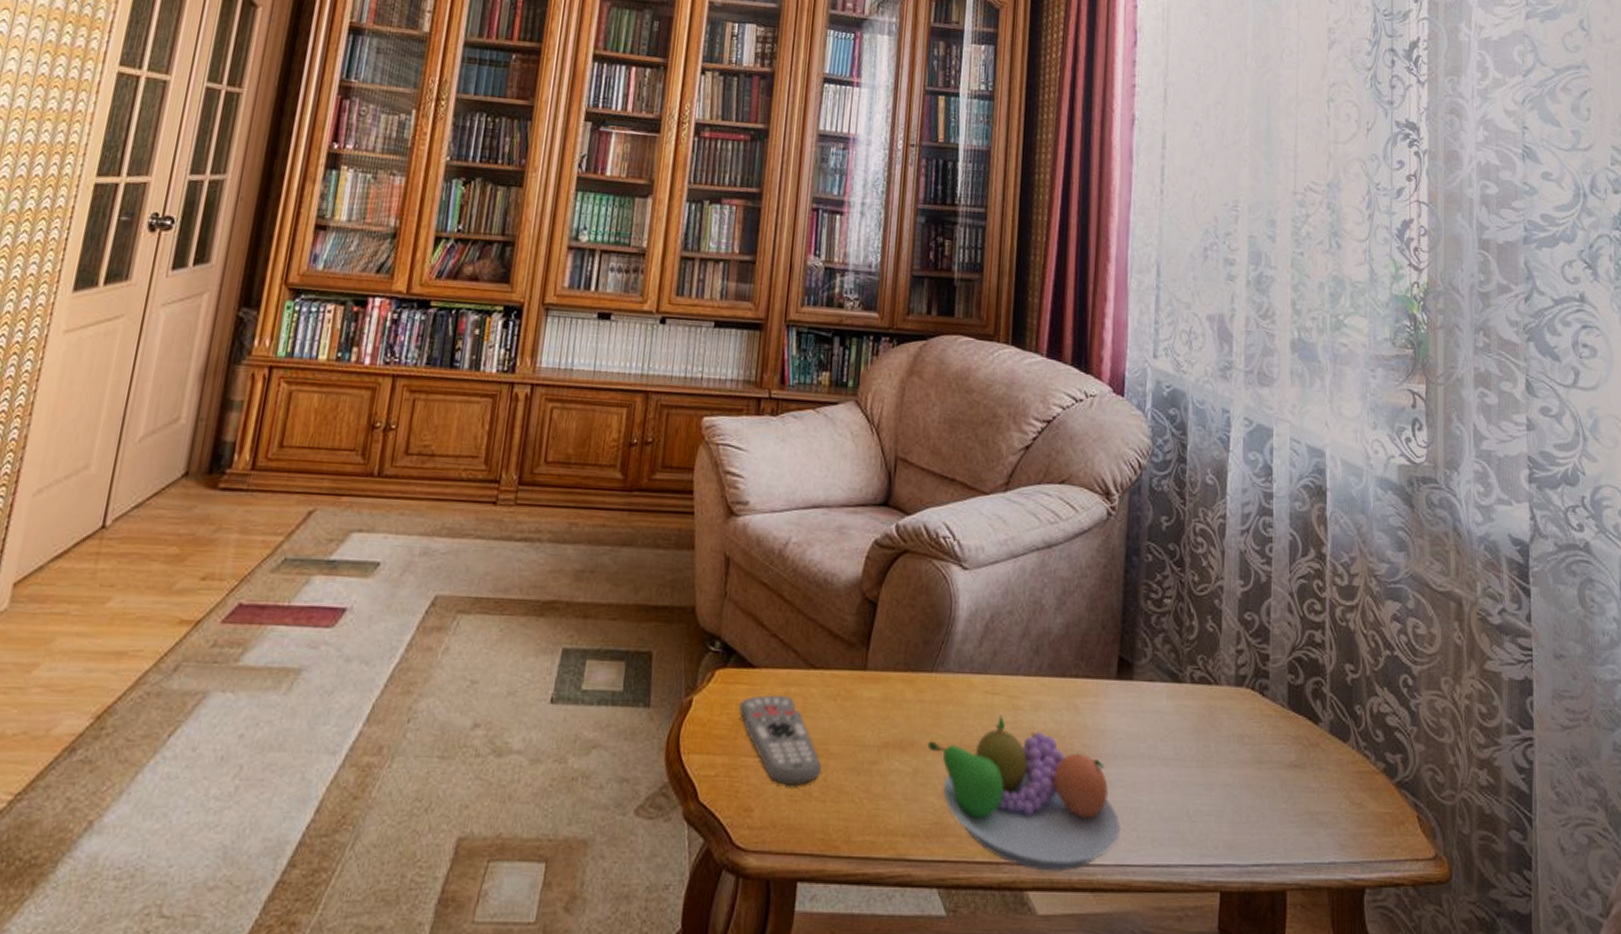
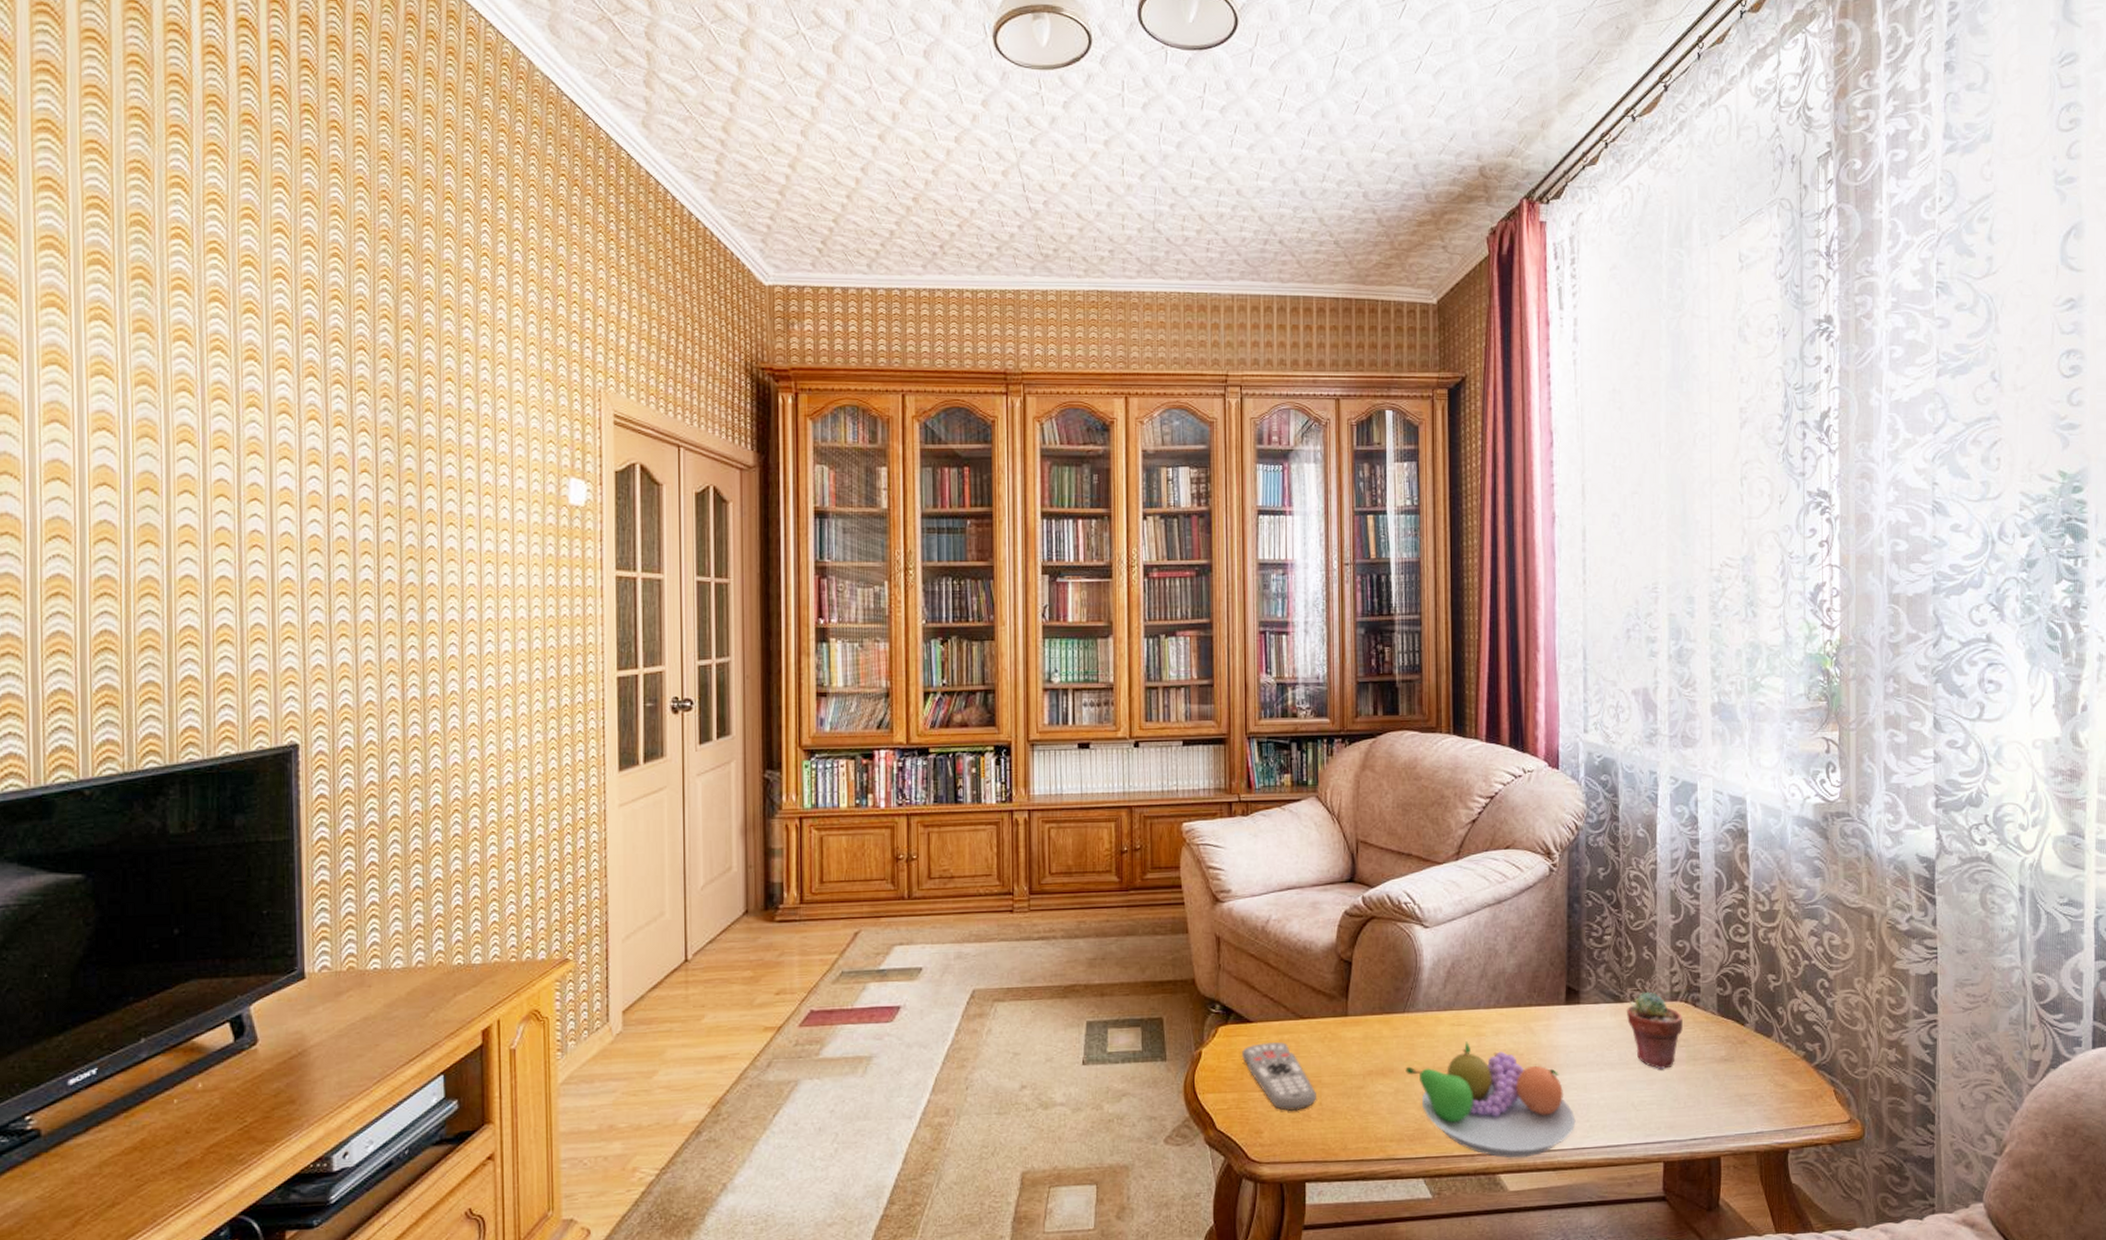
potted succulent: none [1185,671,1248,771] -> present [1627,991,1683,1069]

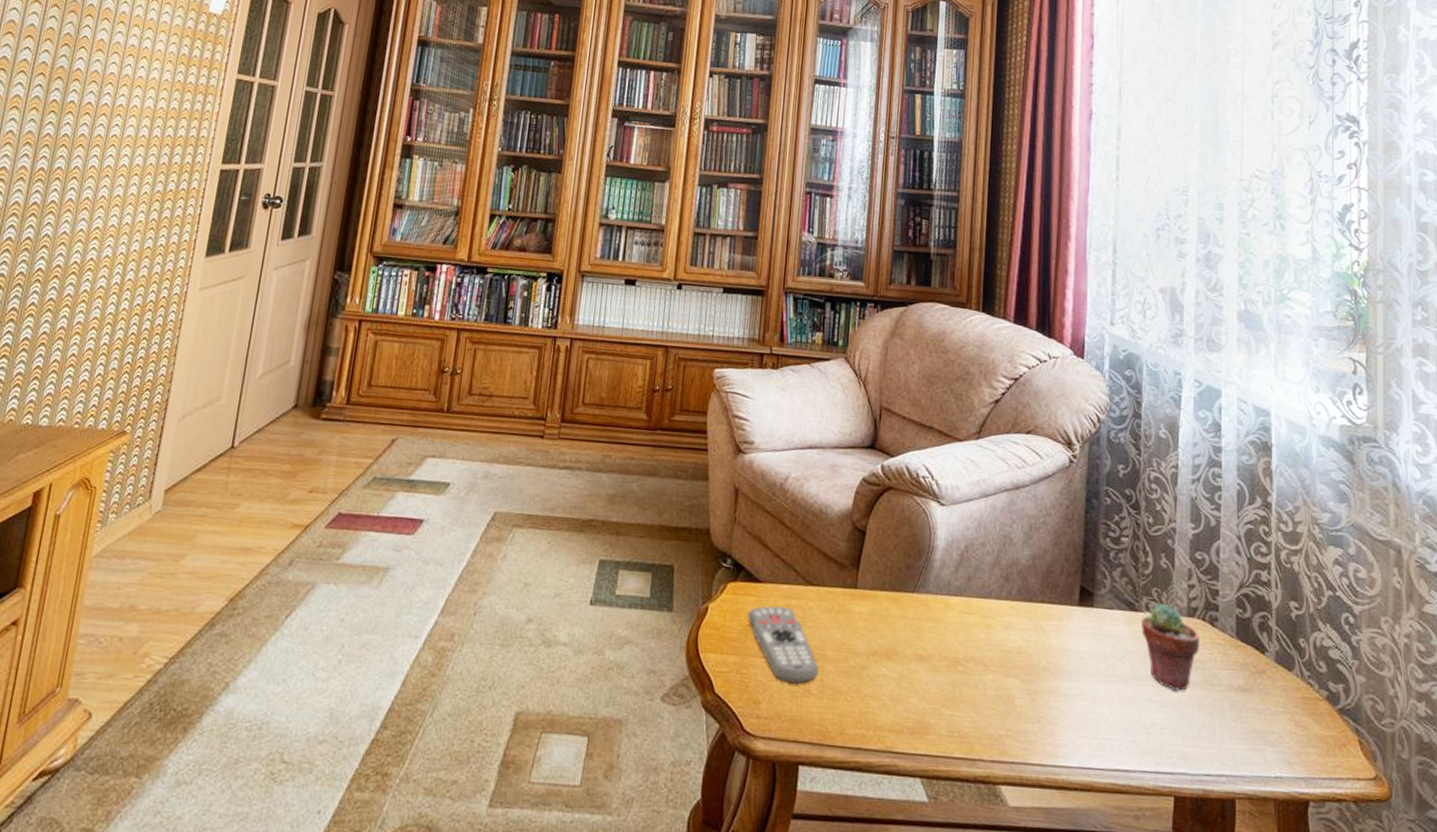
fruit bowl: present [1405,1041,1576,1158] -> none [910,632,1083,770]

